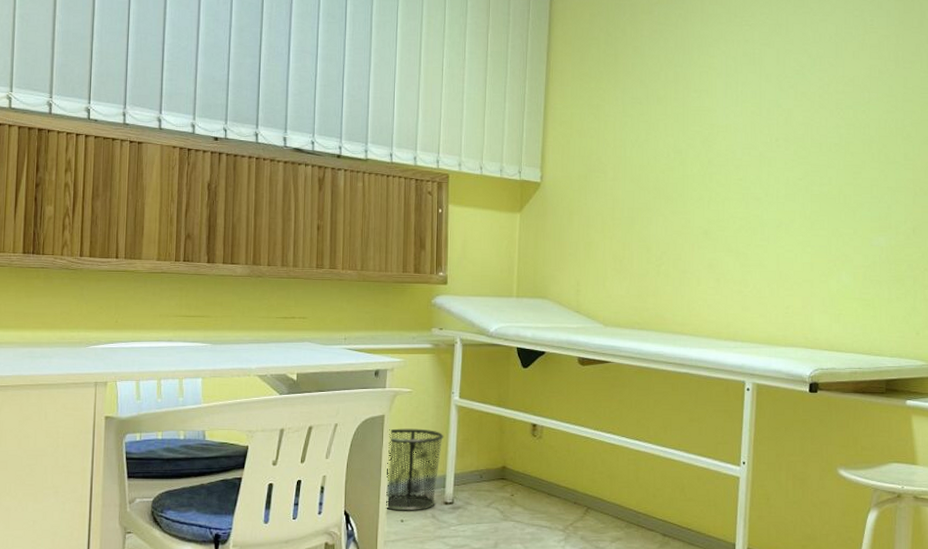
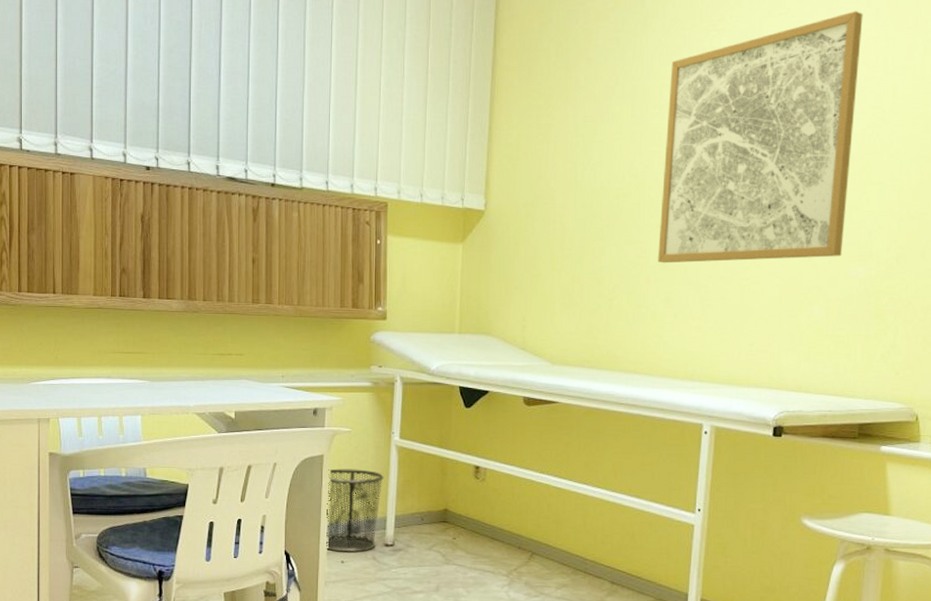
wall art: none [701,12,876,233] -> present [658,11,863,264]

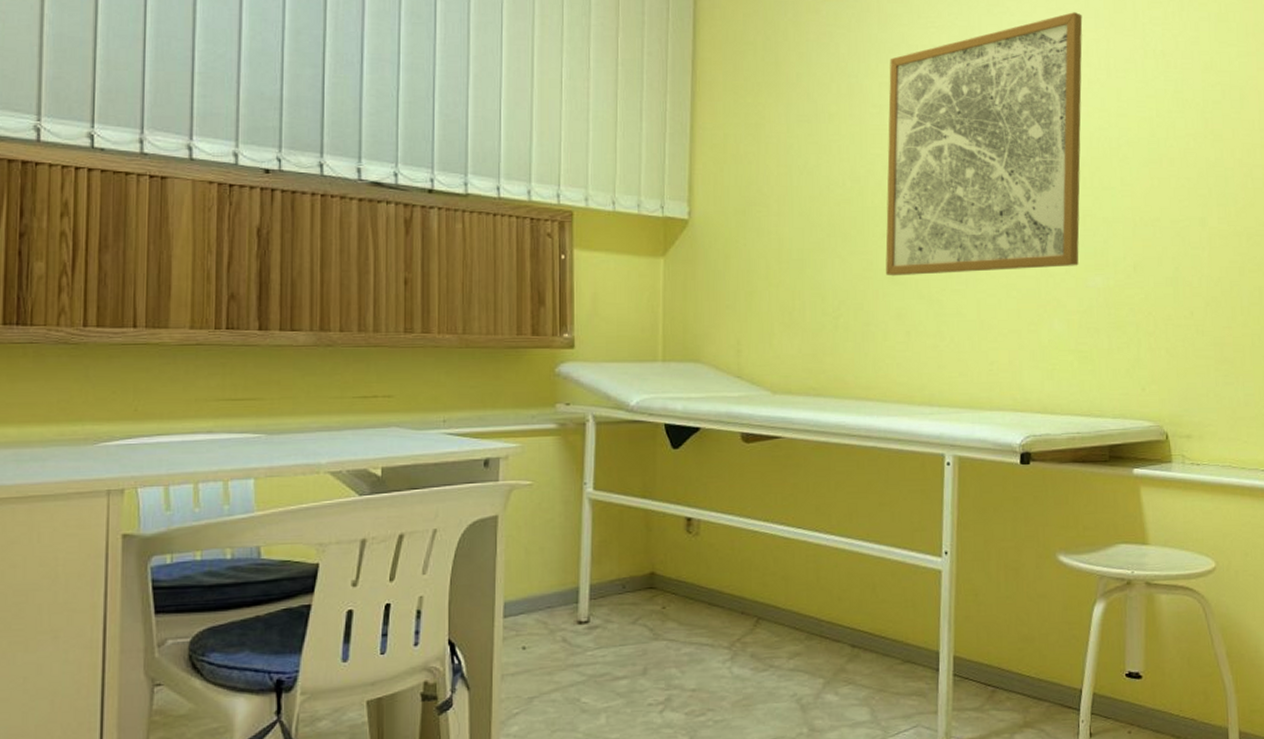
waste bin: present [325,468,385,553] -> none [501,530,576,636]

